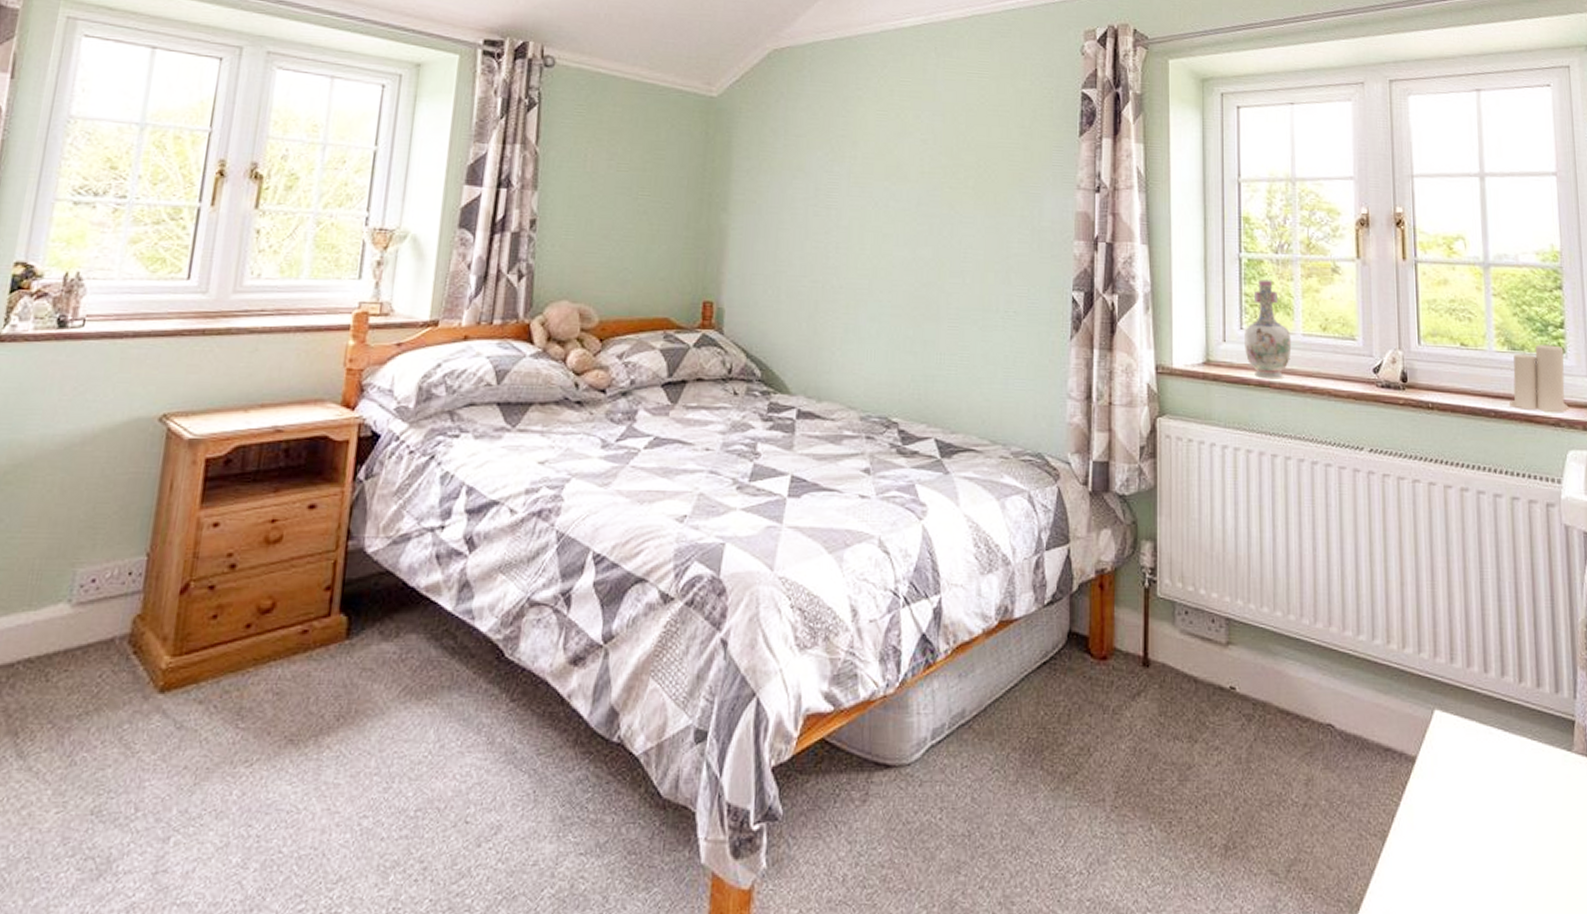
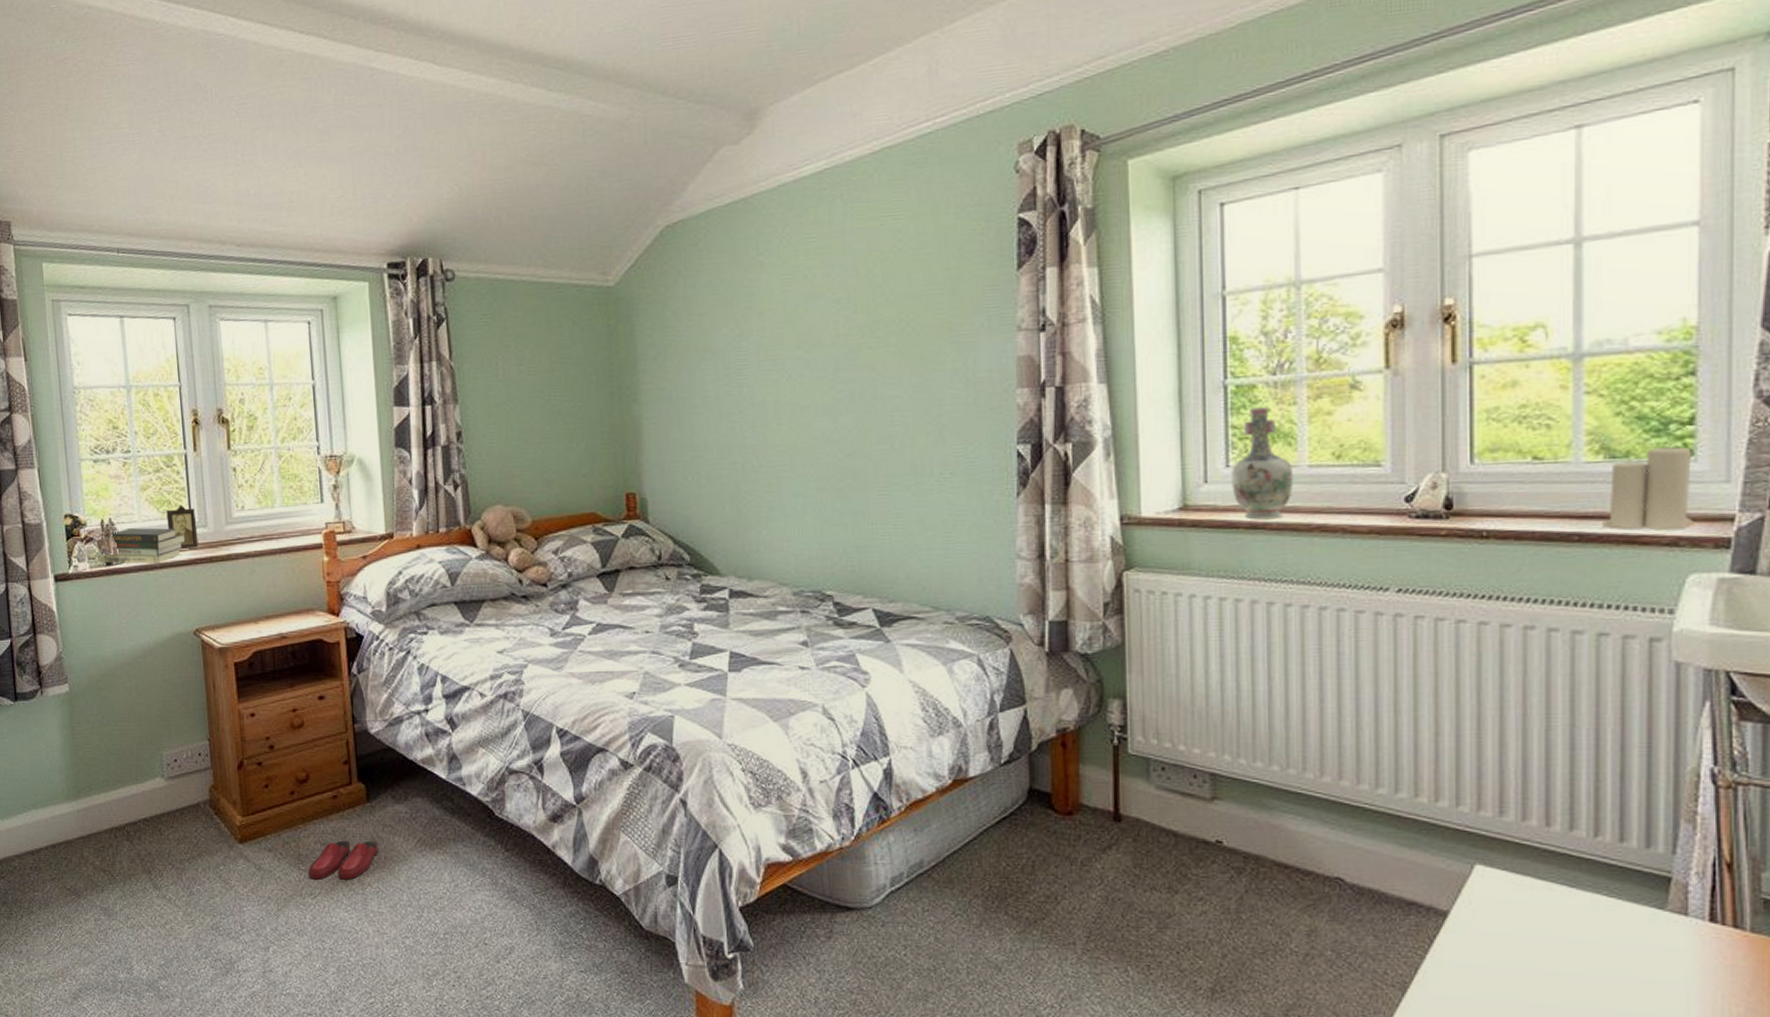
books: none [49,286,175,331] -> present [99,528,185,564]
photo frame: none [154,264,196,318] -> present [166,504,199,550]
slippers: none [248,688,350,741] -> present [308,840,378,880]

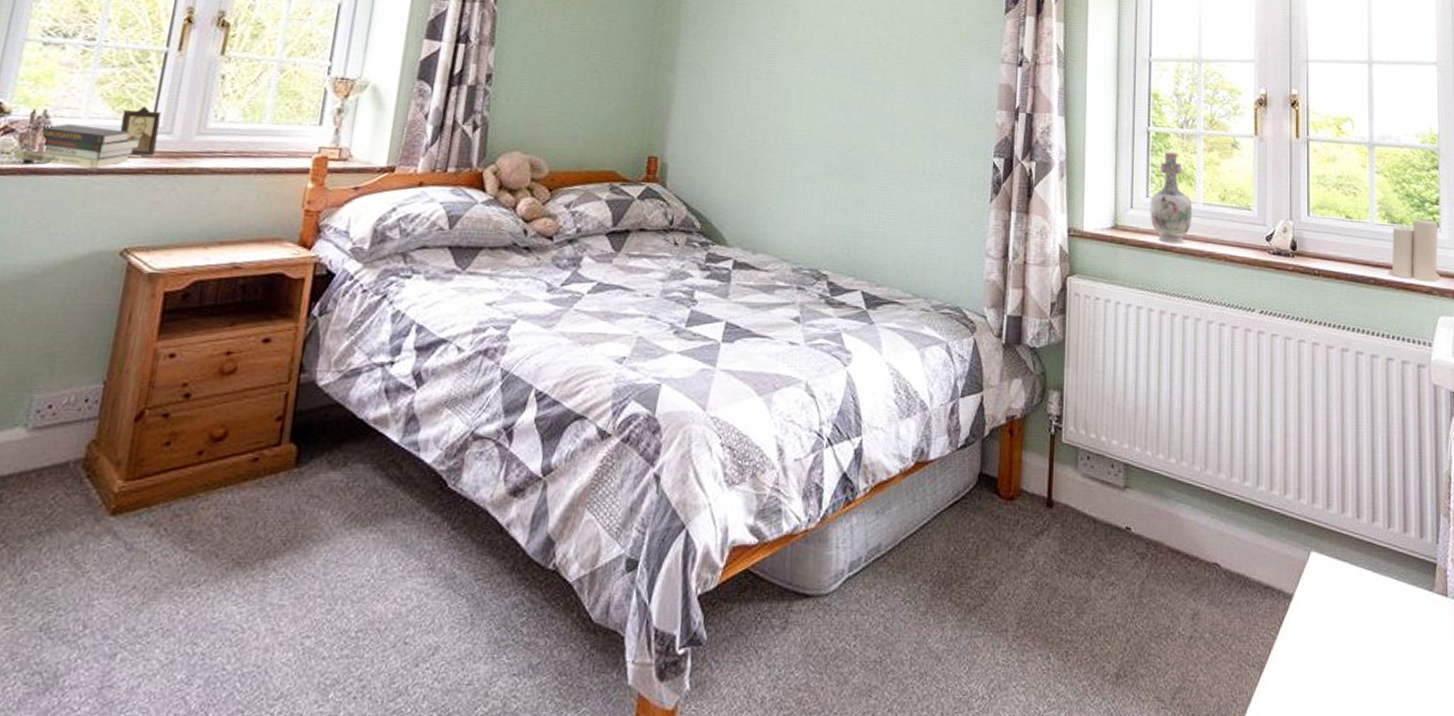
slippers: present [308,840,378,880] -> none [196,513,297,564]

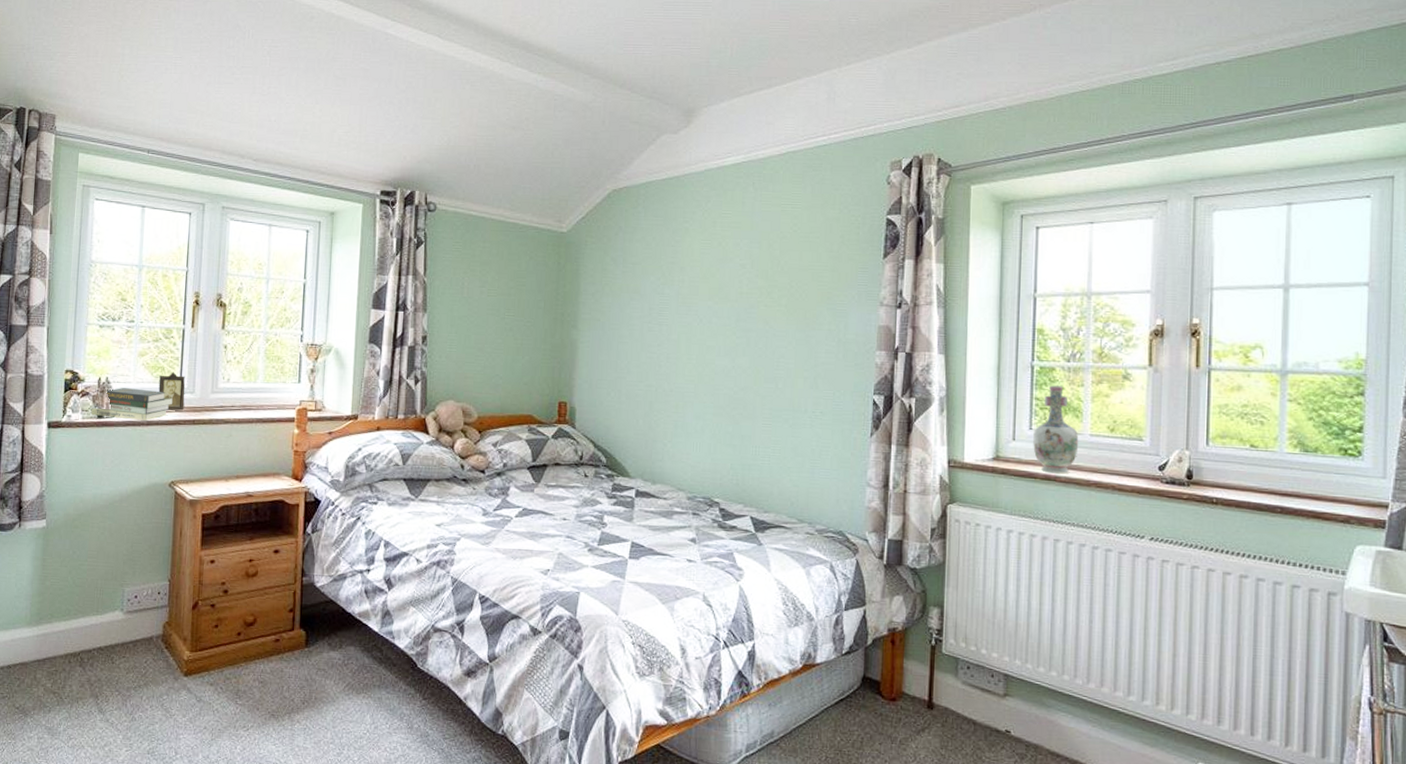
candle: present [1388,217,1441,283] -> none [1297,445,1360,511]

